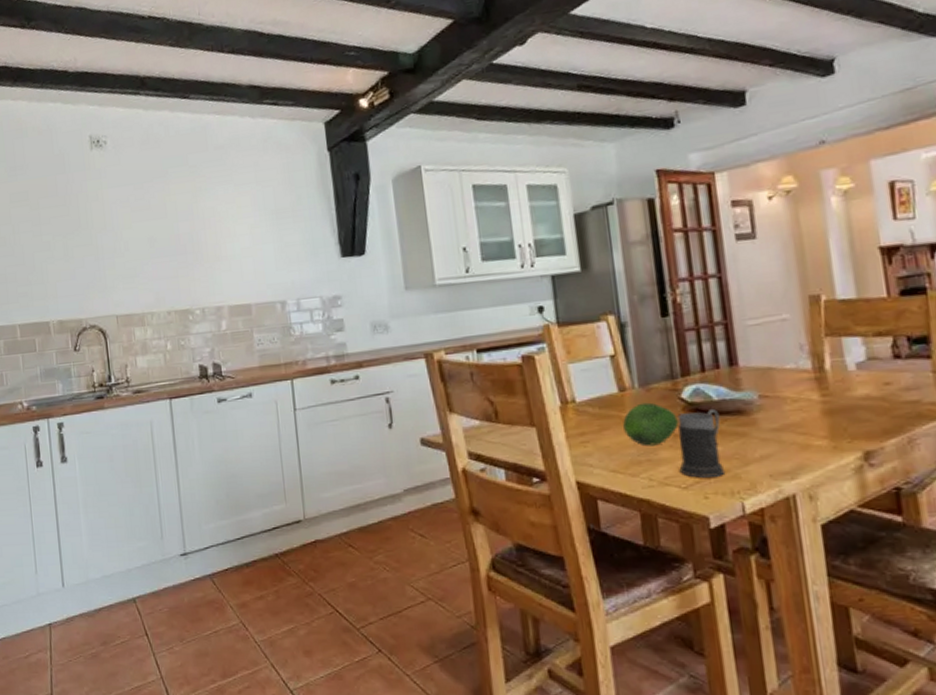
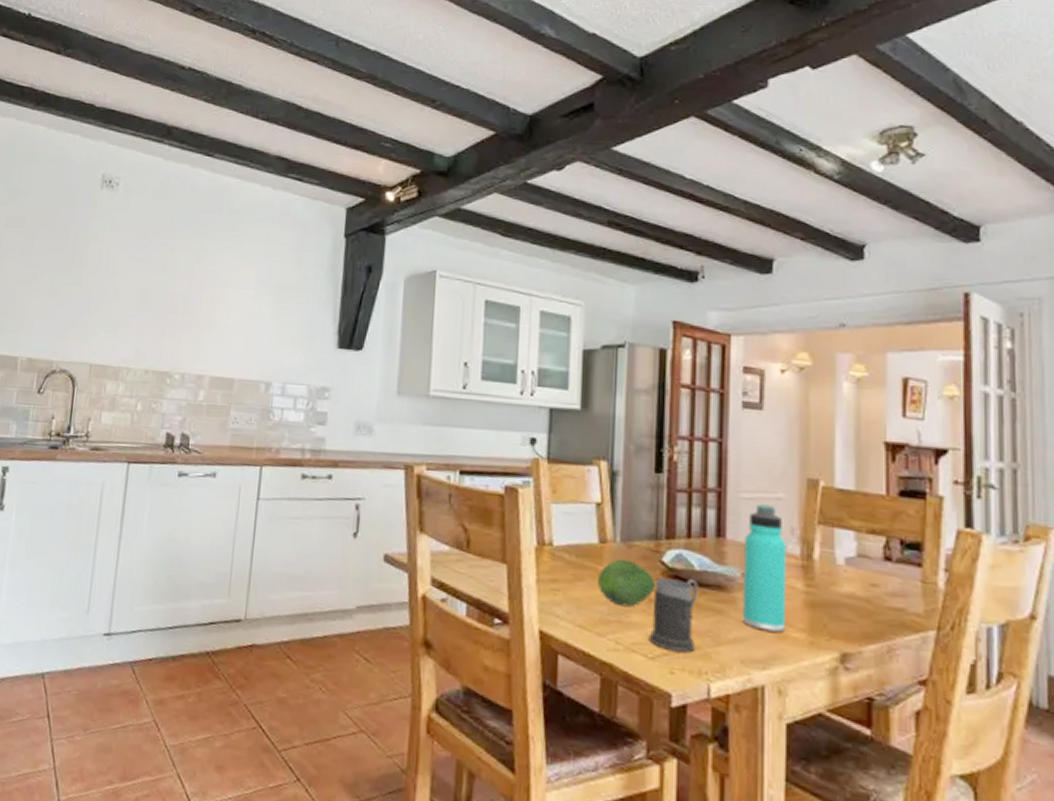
thermos bottle: none [756,327,809,445] -> present [743,504,787,633]

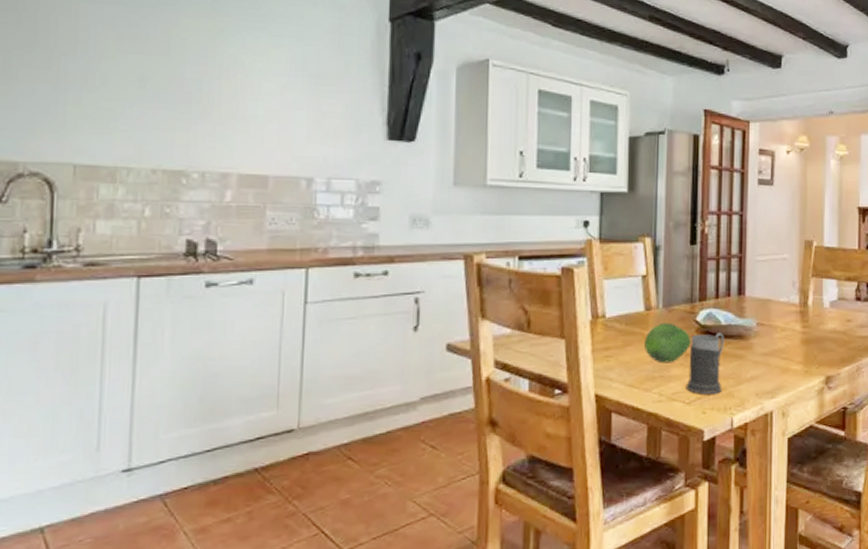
thermos bottle: present [743,504,787,633] -> none [757,264,790,367]

